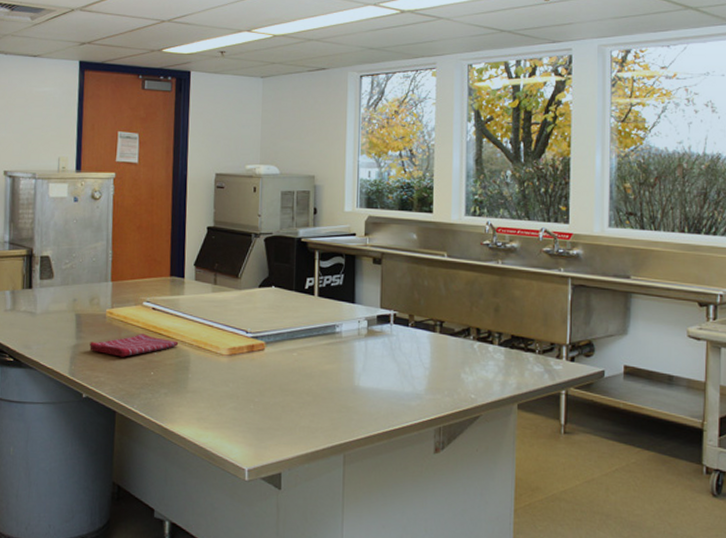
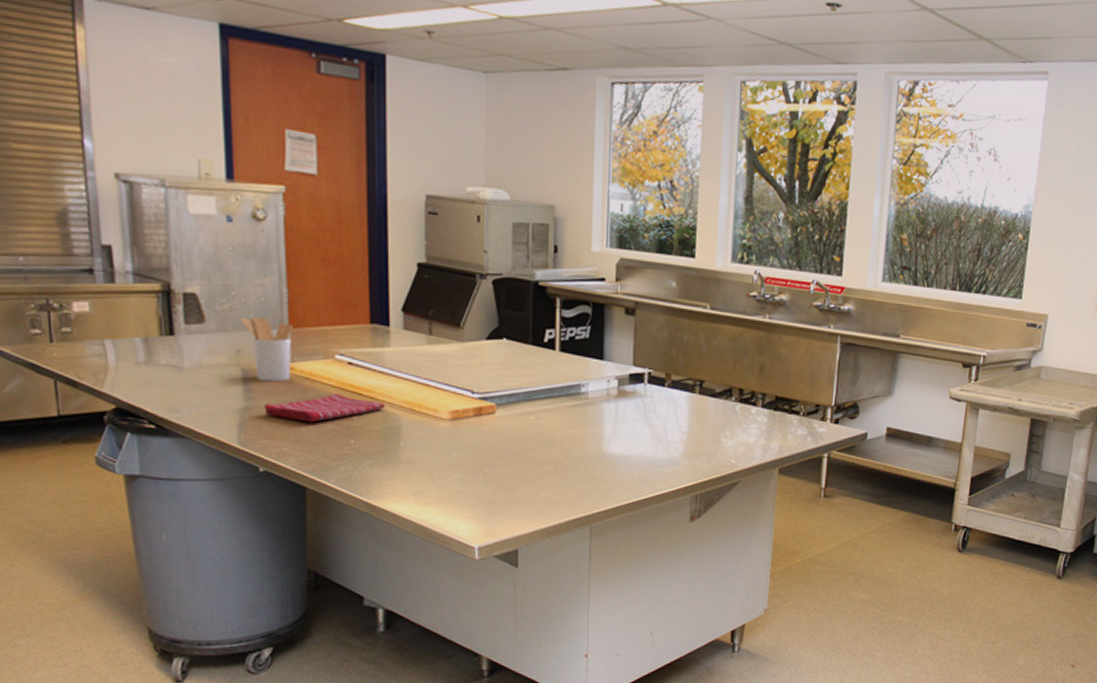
utensil holder: none [78,273,114,324] -> present [241,317,293,382]

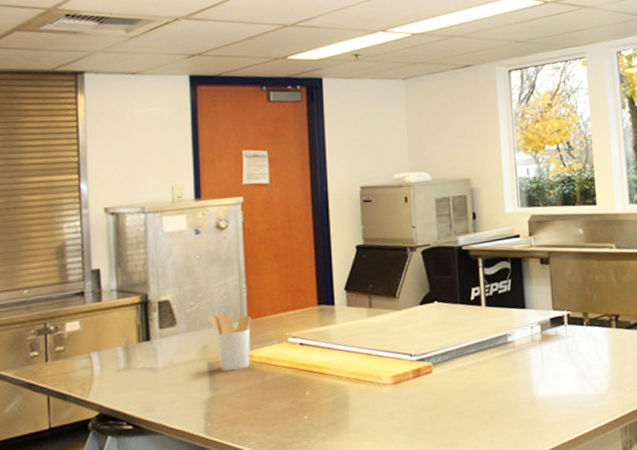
dish towel: present [264,394,386,423] -> none [227,374,334,404]

